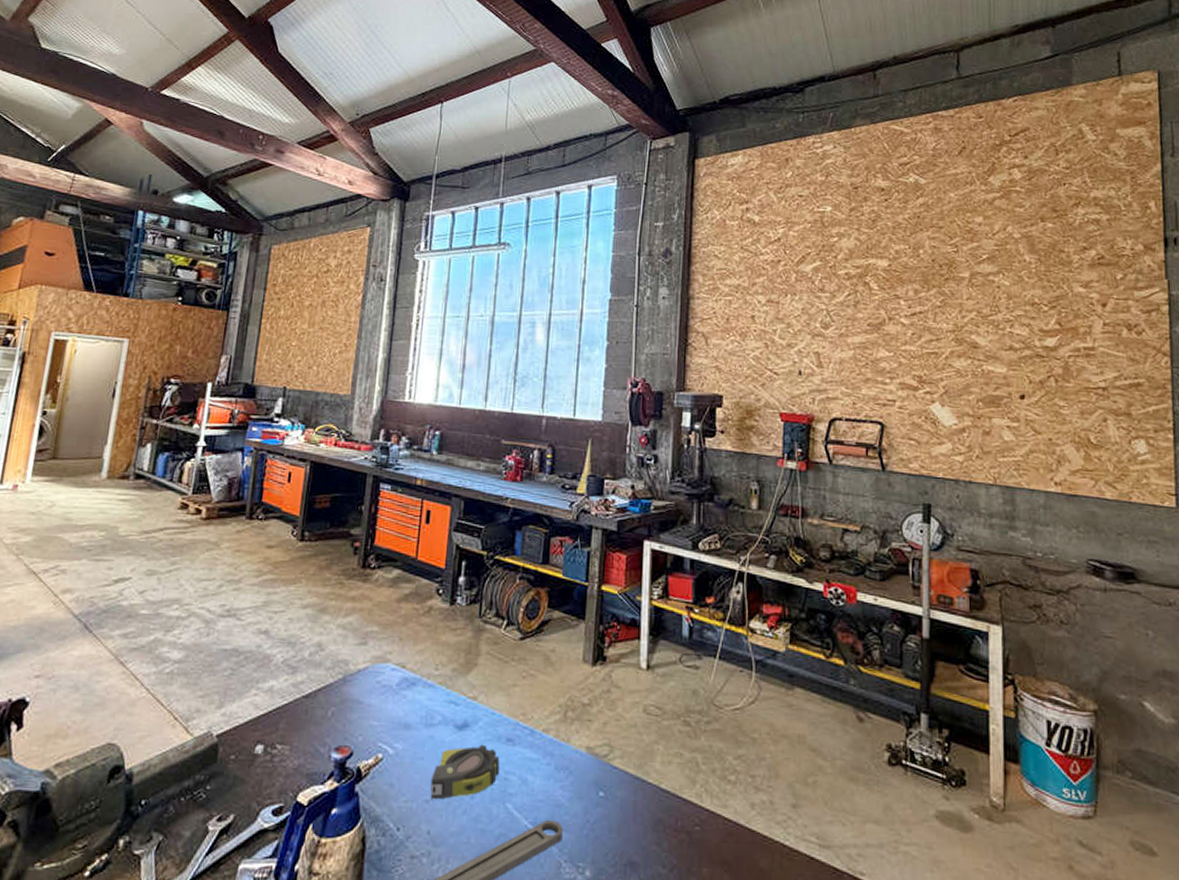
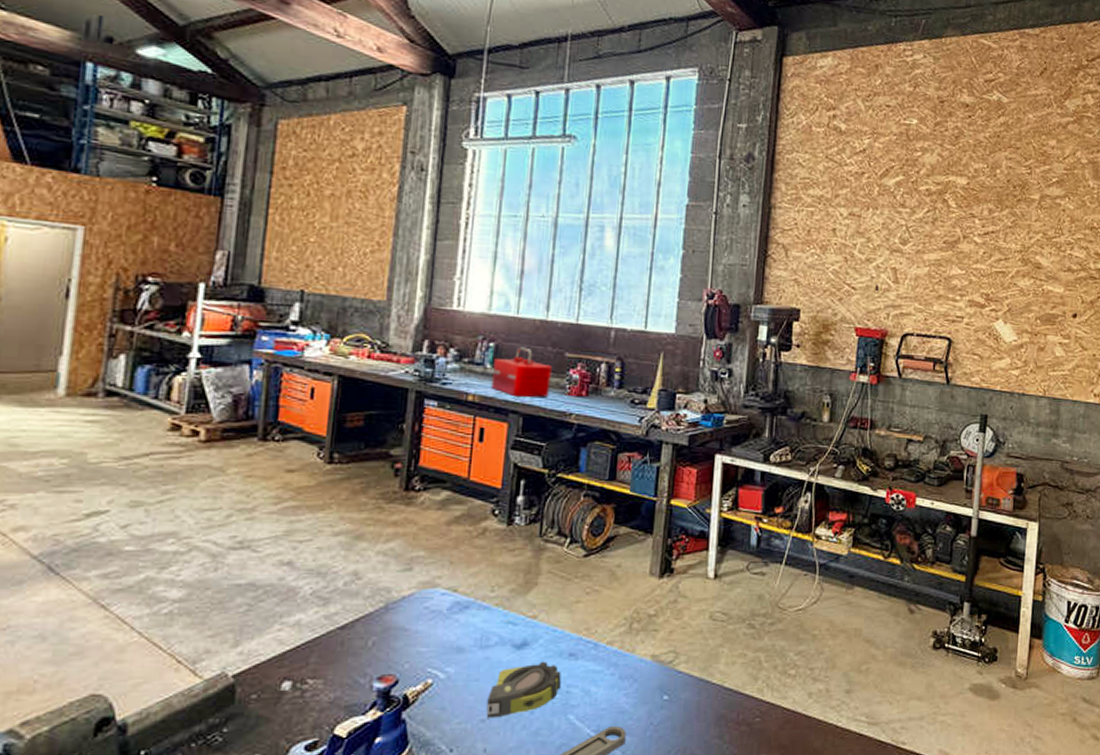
toolbox: none [436,435,490,482] -> present [490,347,552,398]

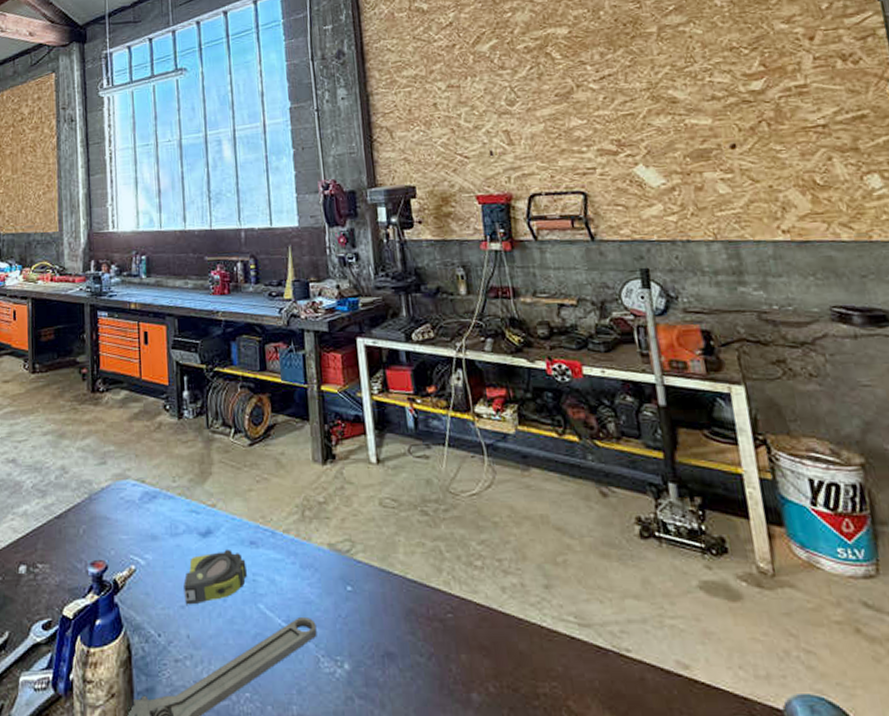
toolbox: present [490,347,552,398] -> none [147,256,197,302]

